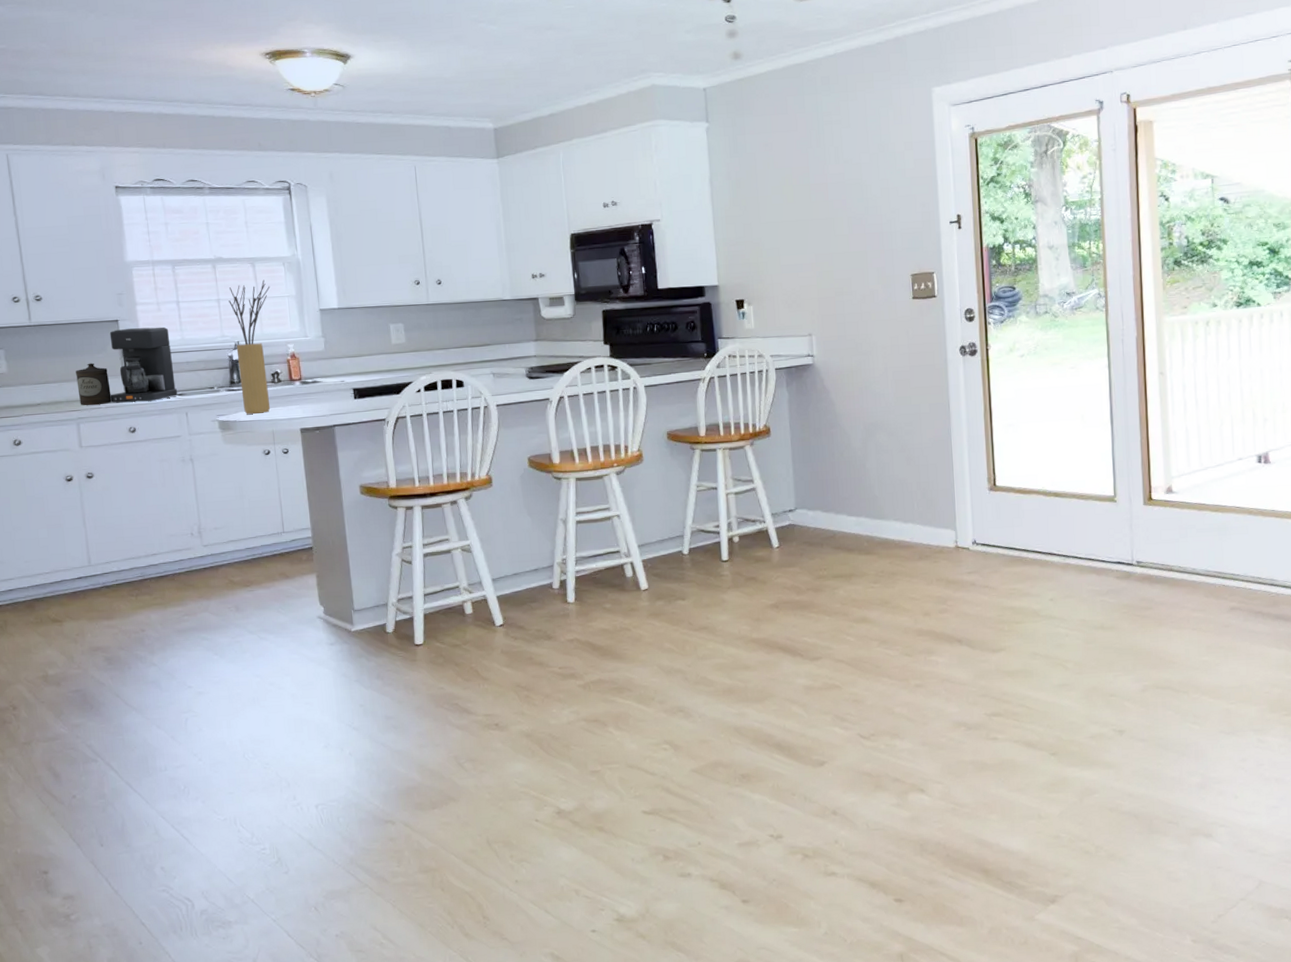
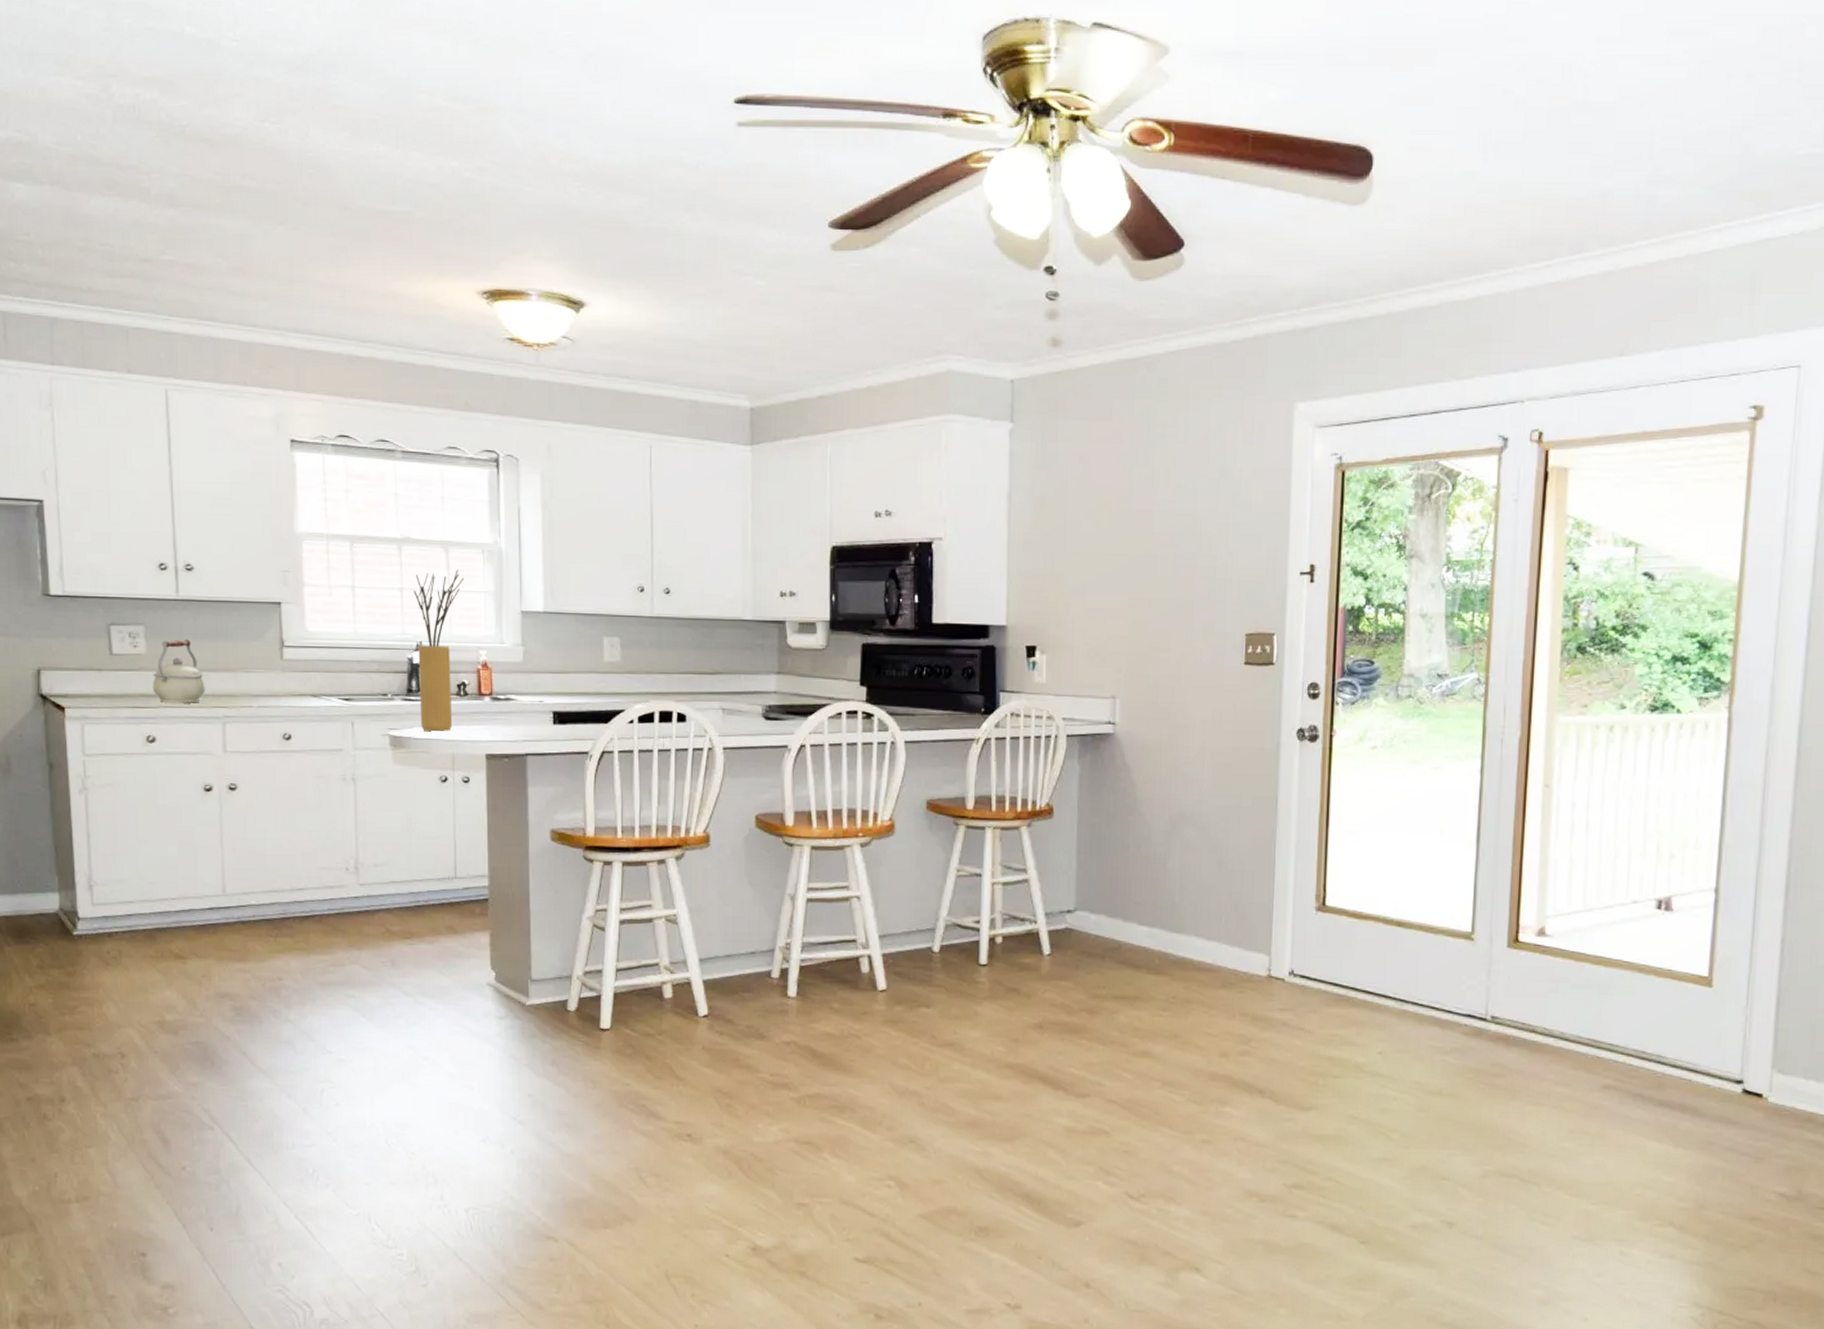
kettle: none [14,357,60,411] -> present [152,639,205,703]
canister: present [76,363,112,405] -> none [226,651,266,702]
coffee maker: present [109,326,177,403] -> none [263,613,344,705]

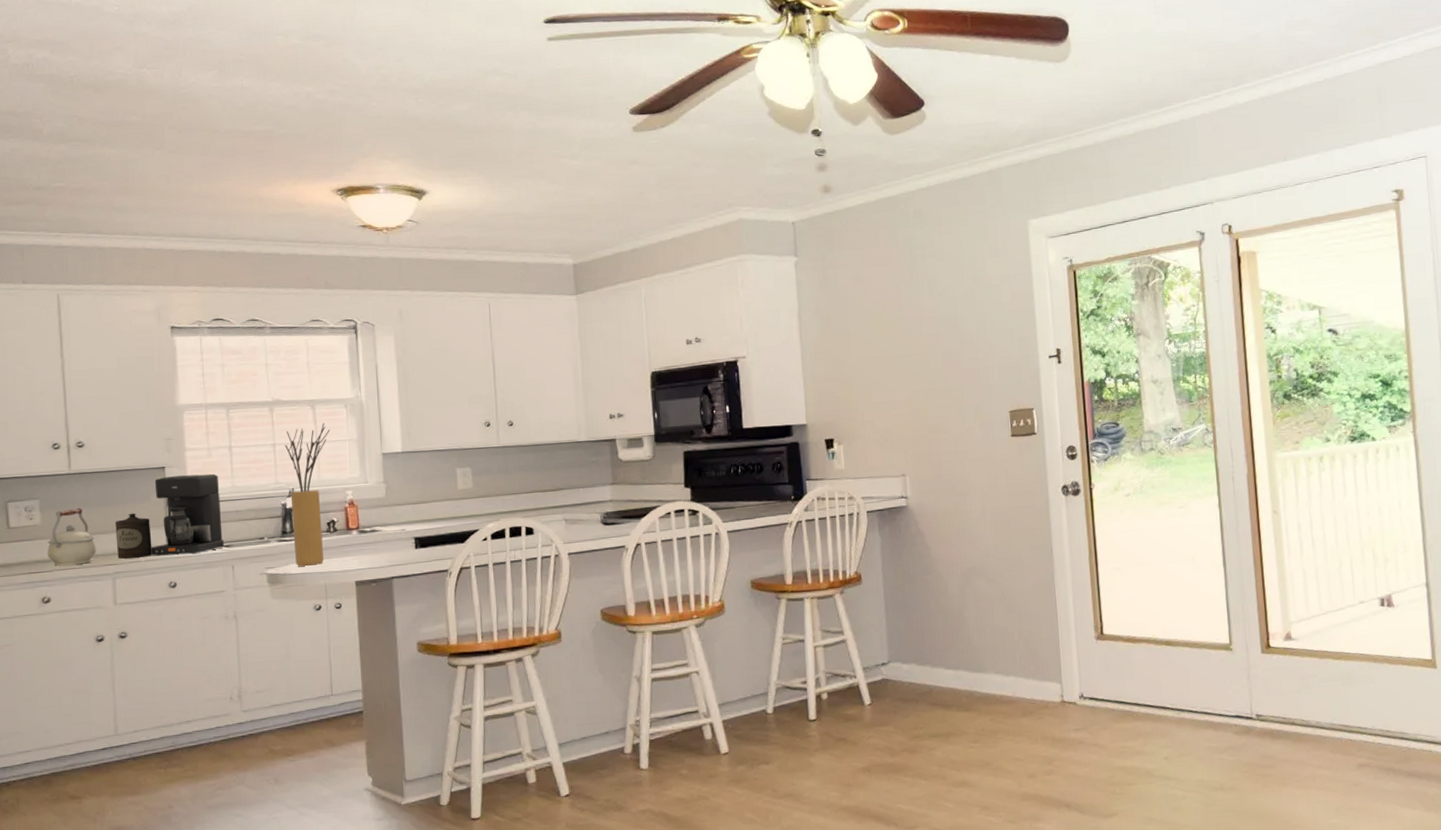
canister: none [226,651,266,702] -> present [115,513,152,559]
coffee maker: none [263,613,344,705] -> present [150,473,224,556]

